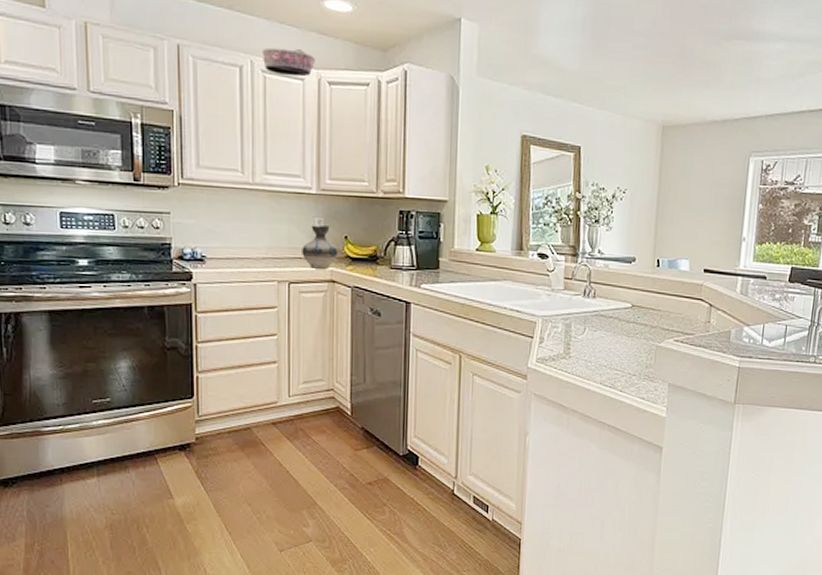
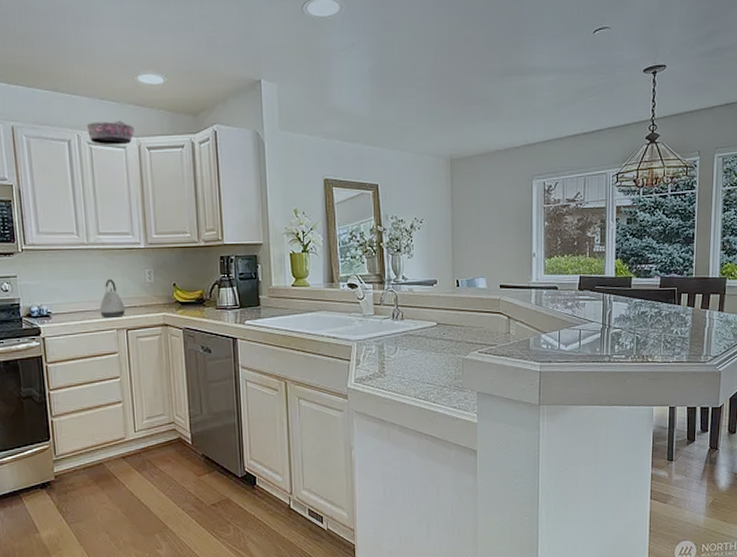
kettle: none [259,224,290,268] -> present [99,279,126,318]
ceramic jug: present [302,225,338,269] -> none [136,276,169,315]

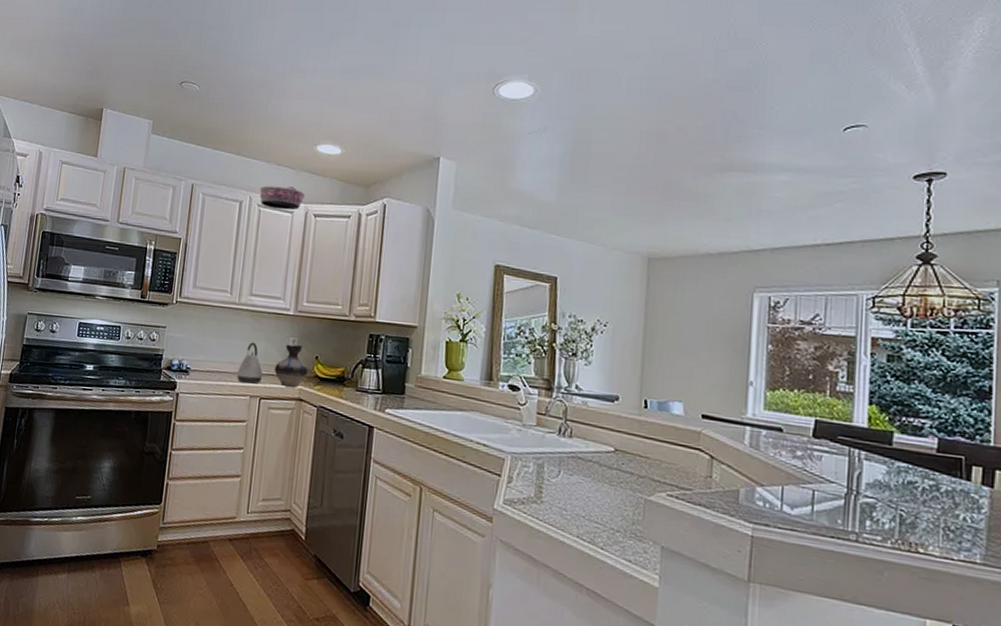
ceramic jug: none [136,276,169,315] -> present [274,344,309,387]

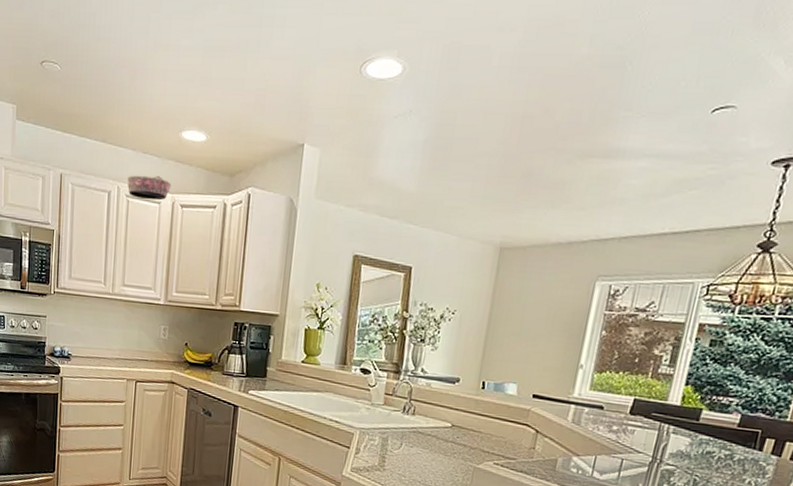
kettle: present [236,342,263,384] -> none [113,330,138,369]
ceramic jug: present [274,344,309,387] -> none [148,332,179,371]

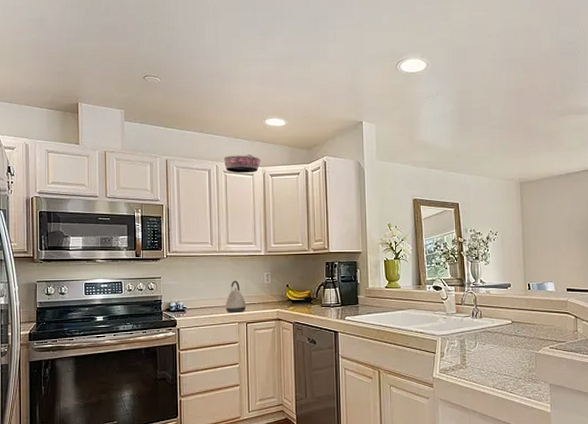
kettle: none [113,330,138,369] -> present [224,280,247,313]

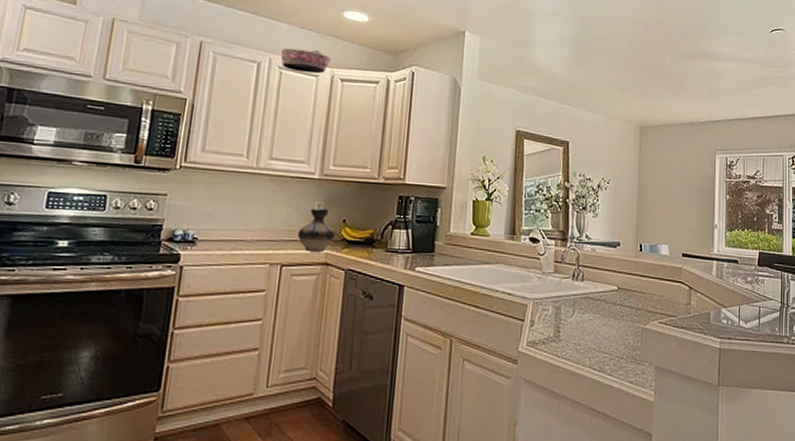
kettle: present [224,280,247,313] -> none [253,207,285,251]
ceramic jug: none [255,278,282,311] -> present [298,208,336,252]

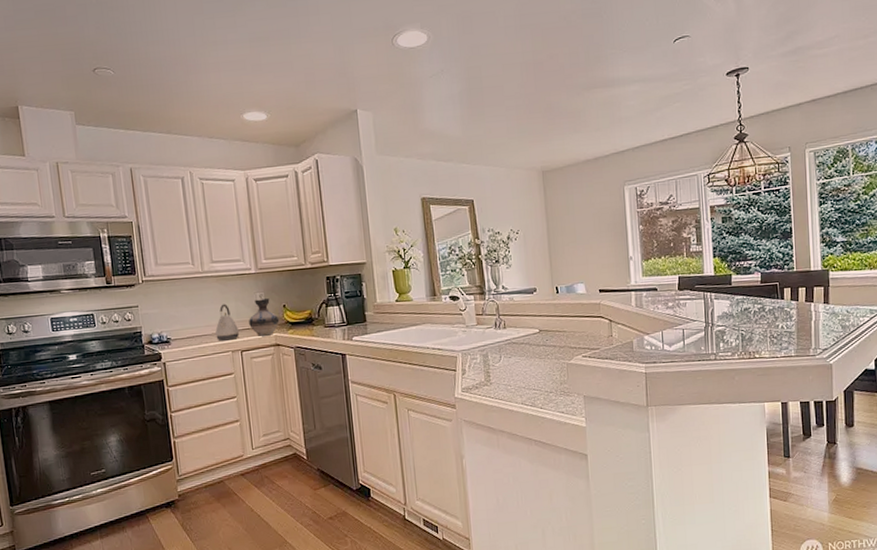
kettle: none [253,207,285,251] -> present [214,304,240,341]
decorative basket: present [280,47,331,74] -> none [197,156,242,180]

